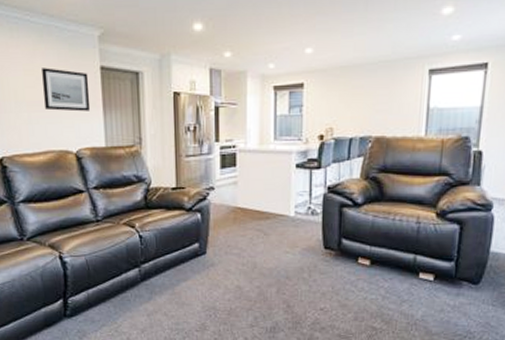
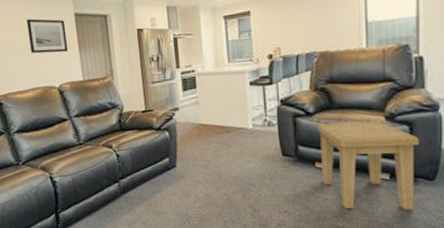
side table: none [364,215,469,314] -> present [317,120,419,210]

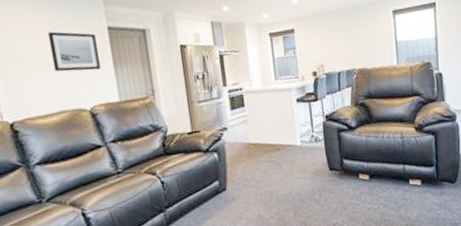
side table: present [317,120,419,210] -> none [359,132,443,216]

